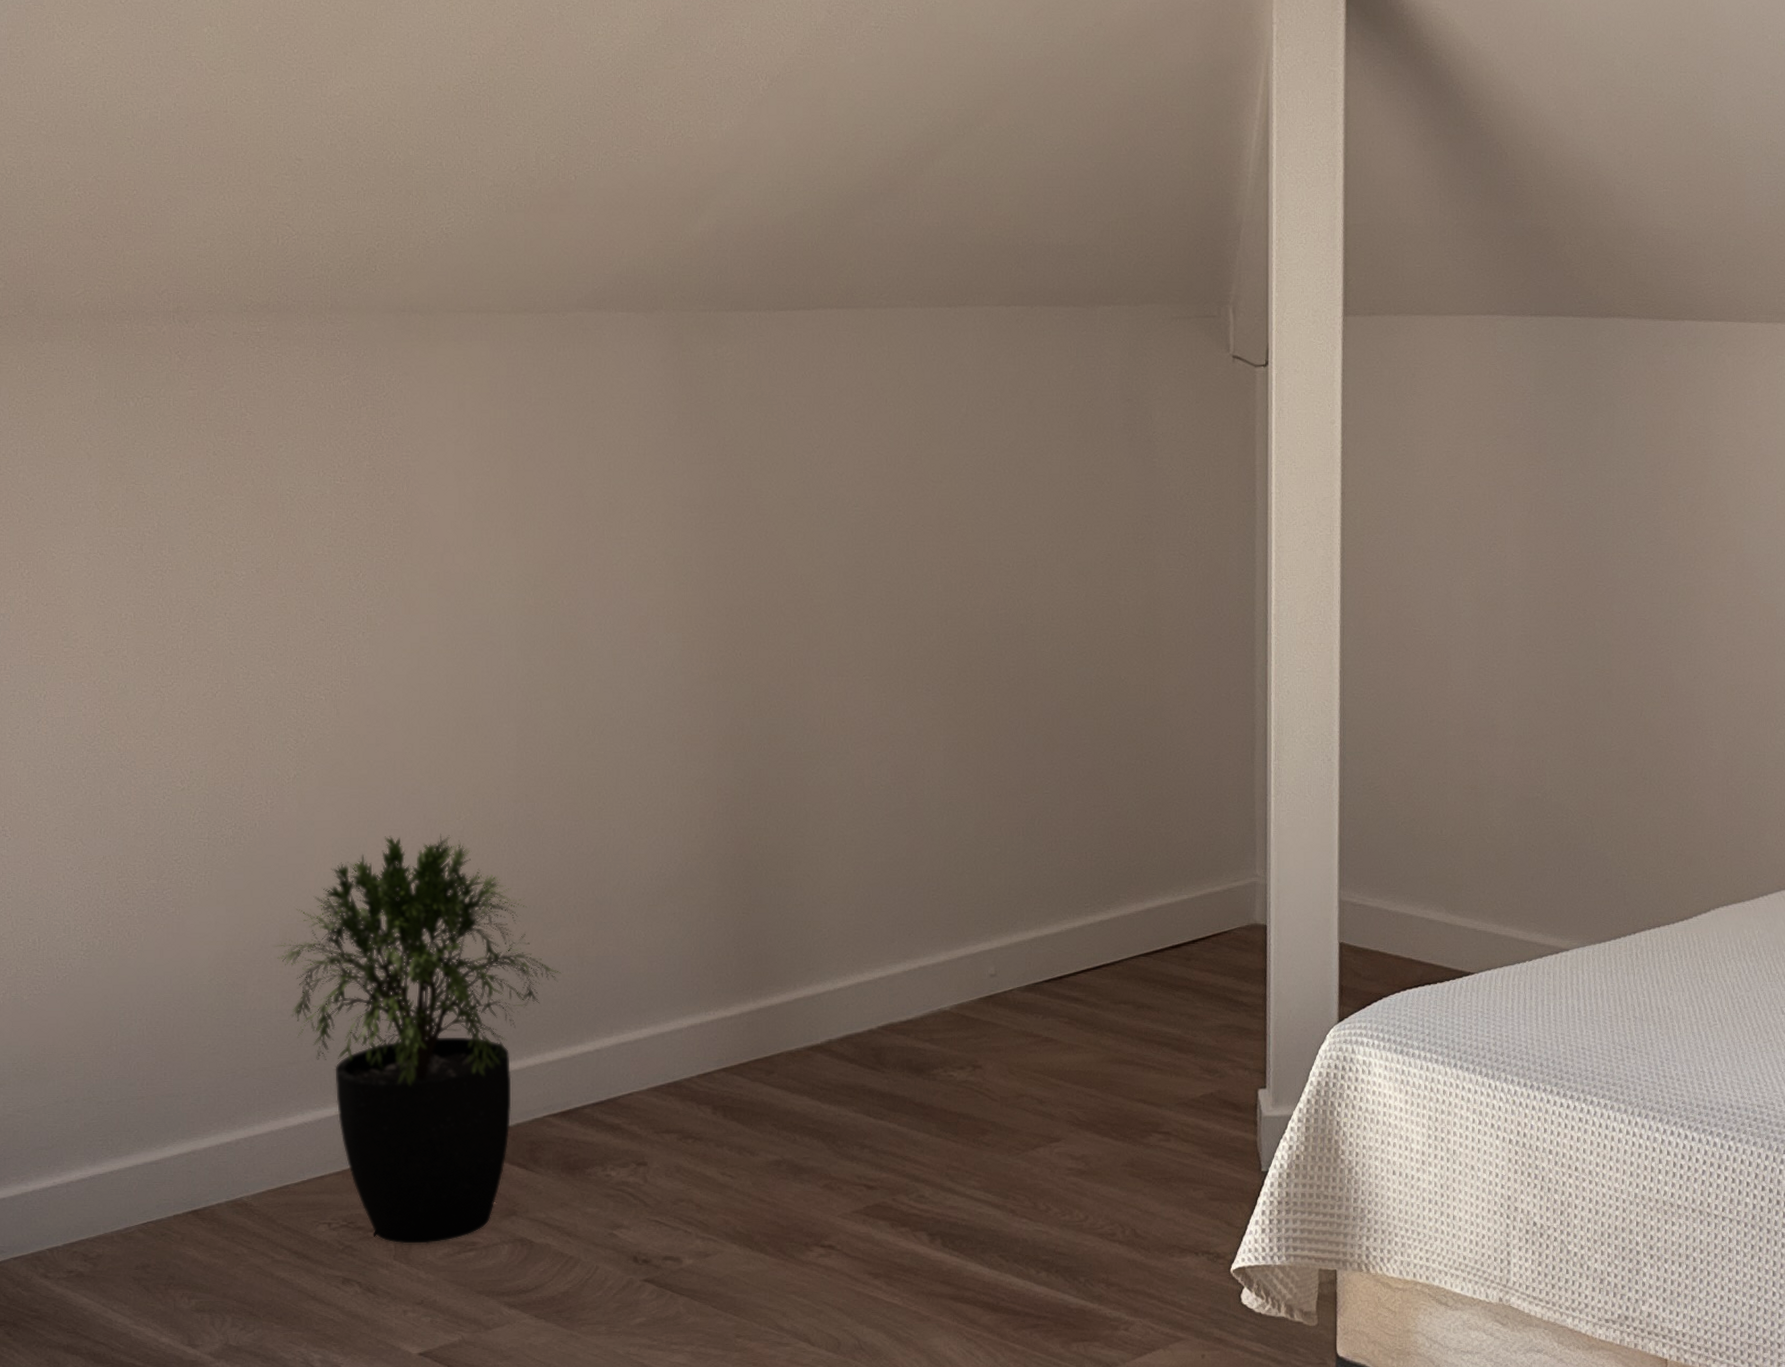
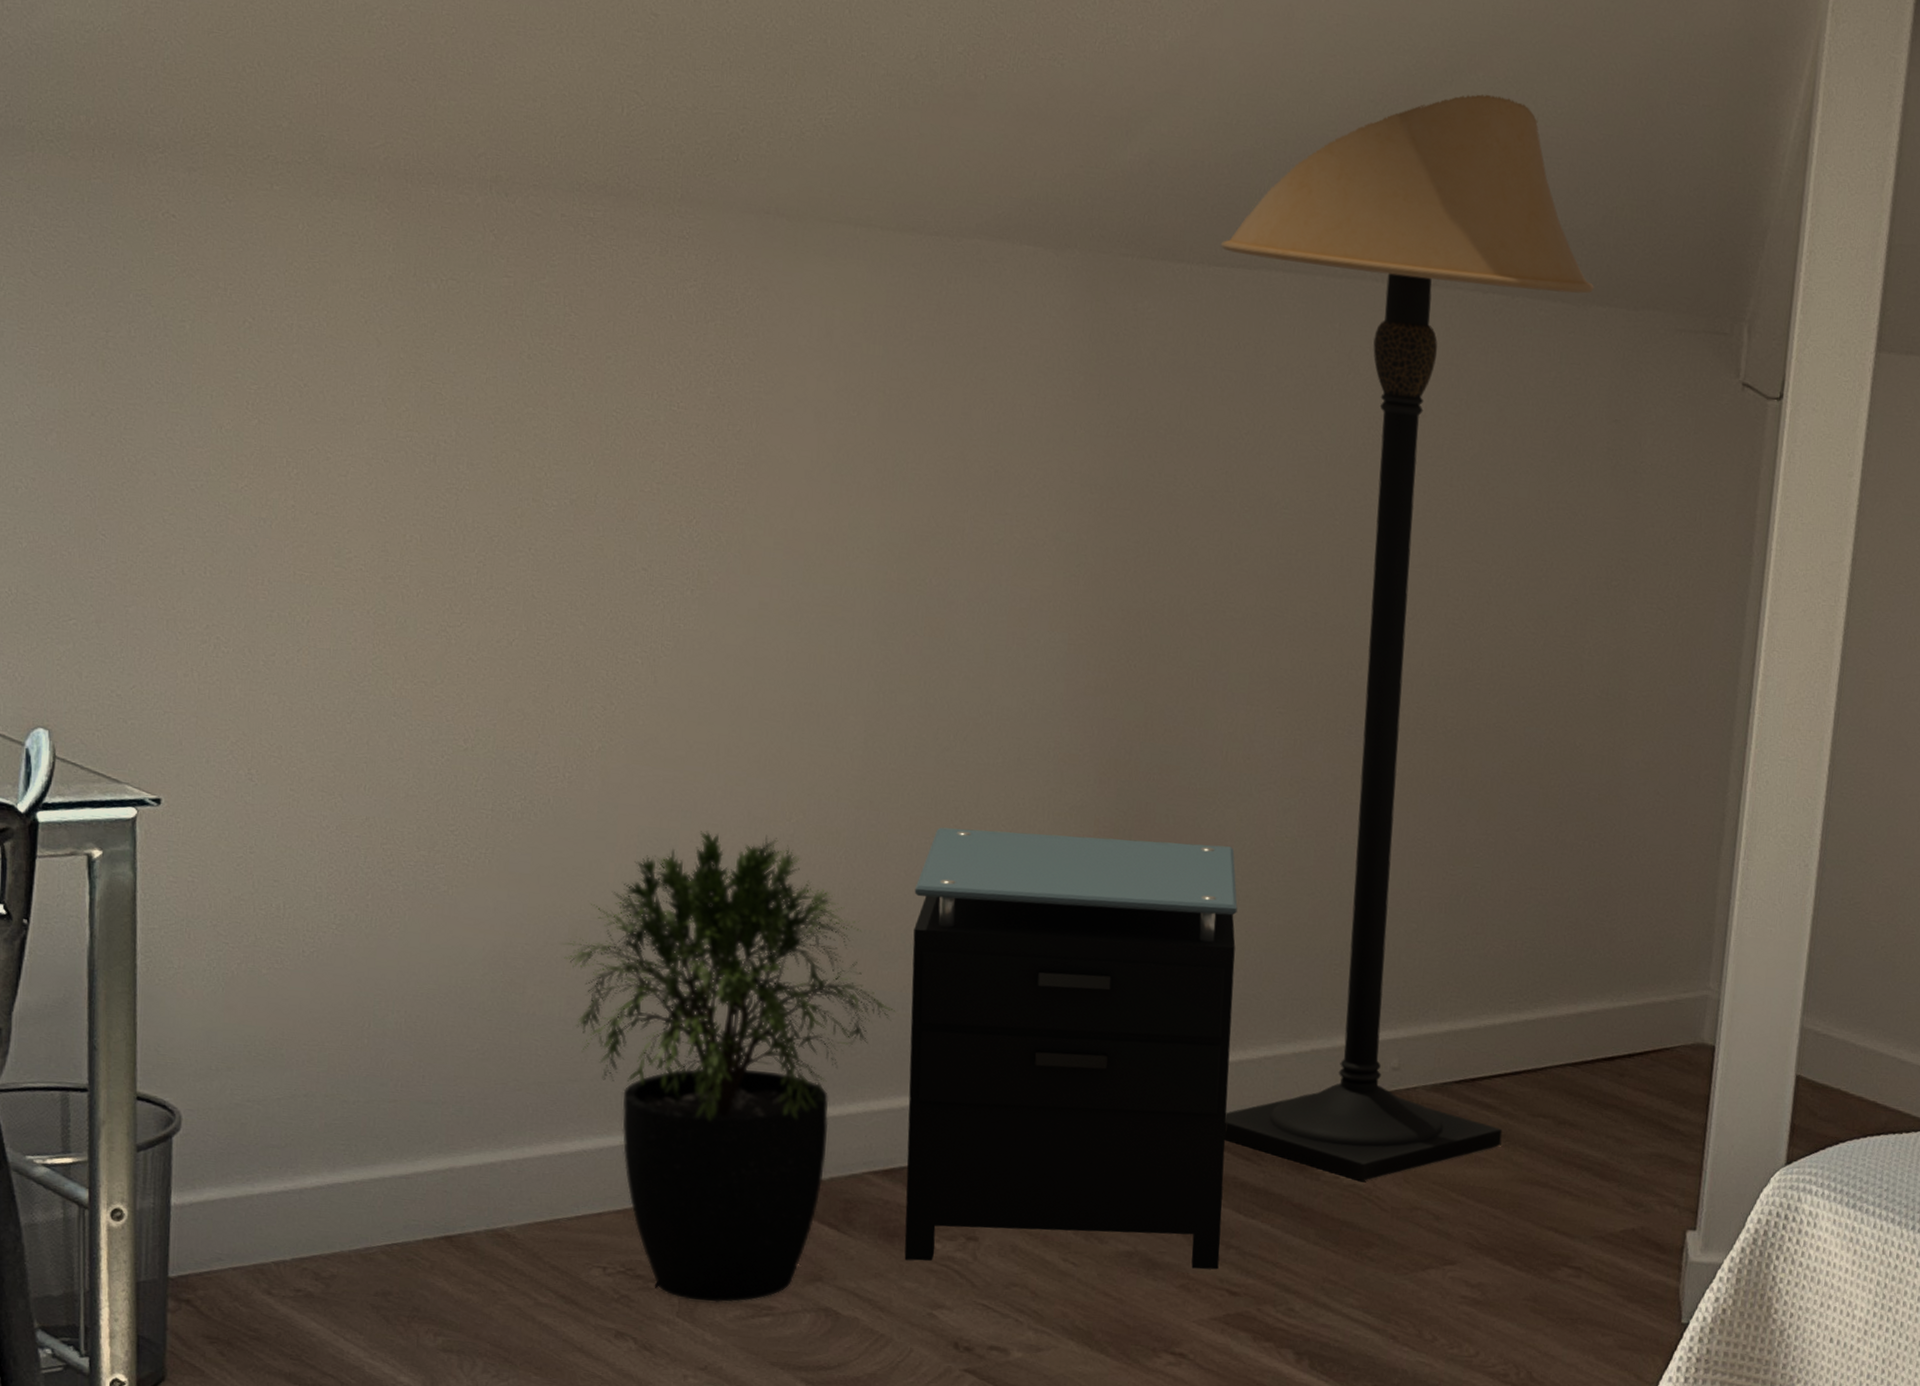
nightstand: none [569,799,856,1188] -> present [904,827,1238,1270]
lamp: none [782,141,1099,1077] -> present [1220,94,1594,1181]

